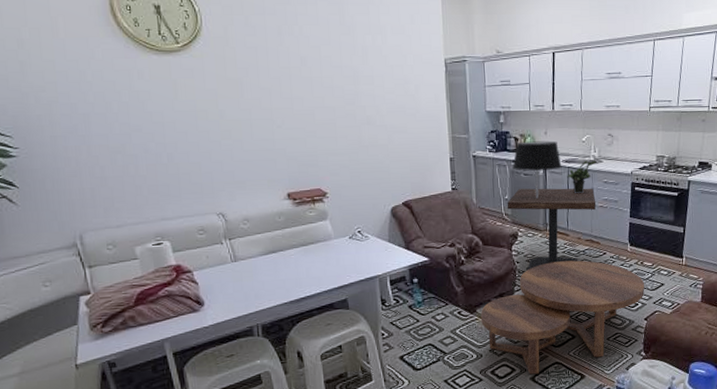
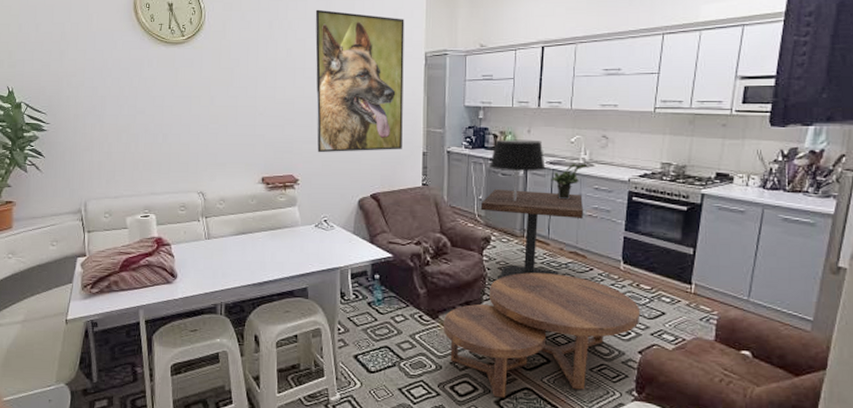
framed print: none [327,14,430,165] -> present [315,9,405,153]

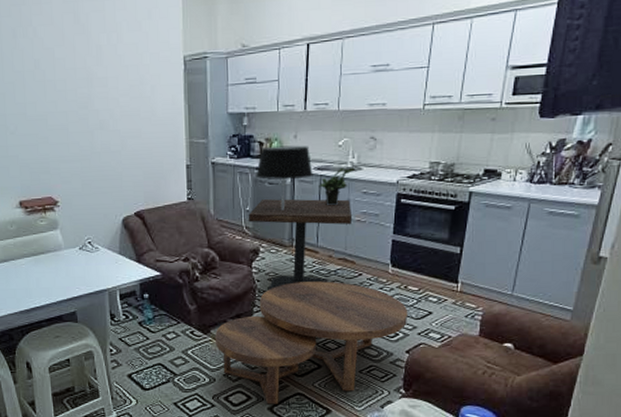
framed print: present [315,9,405,153] -> none [62,13,165,172]

